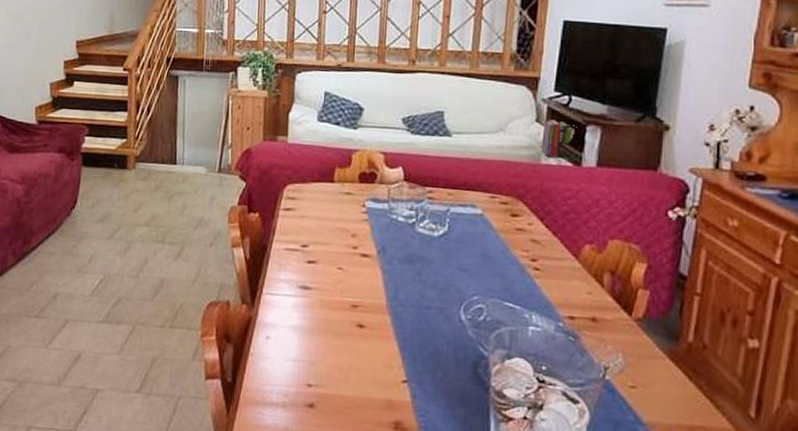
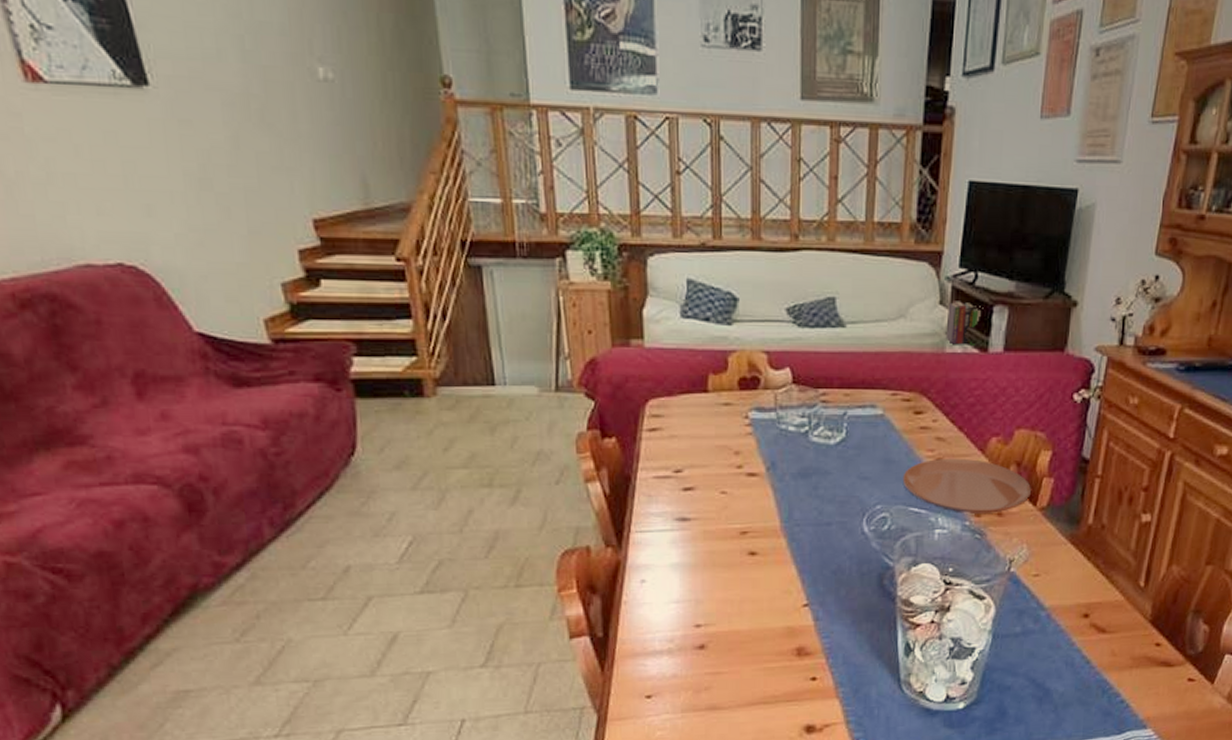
plate: none [499,259,627,318] -> present [902,458,1032,514]

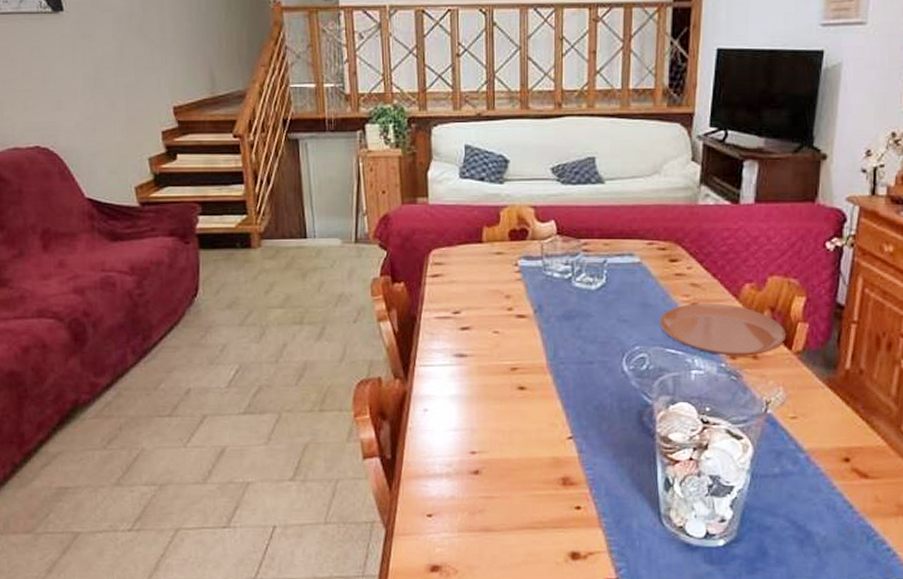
books: present [945,301,984,345] -> none [698,157,734,198]

